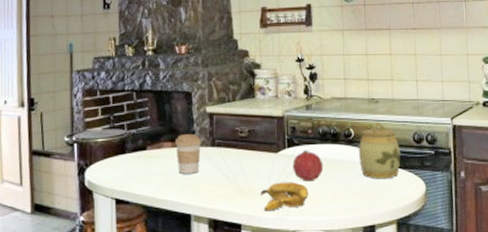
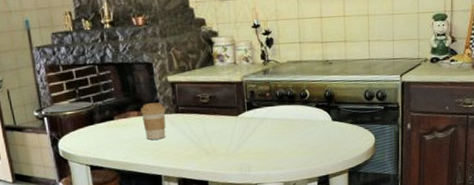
banana: present [261,182,309,212] -> none [224,141,269,169]
fruit: present [293,150,324,182] -> none [252,112,282,140]
jar: present [358,122,401,179] -> none [313,82,353,135]

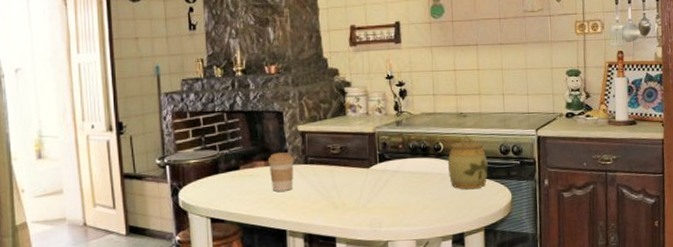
jar: none [313,82,353,135] -> present [447,135,488,190]

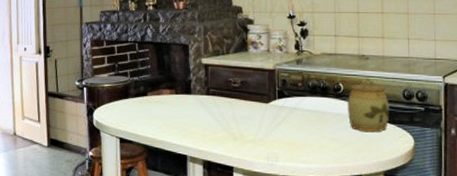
coffee cup: present [267,153,294,191] -> none [172,83,197,119]

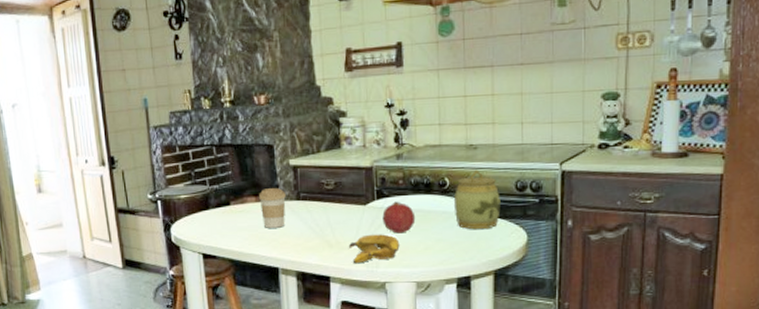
coffee cup: none [172,83,197,119] -> present [258,188,286,228]
banana: none [252,130,298,157] -> present [349,234,400,264]
fruit: none [283,101,313,131] -> present [382,201,416,234]

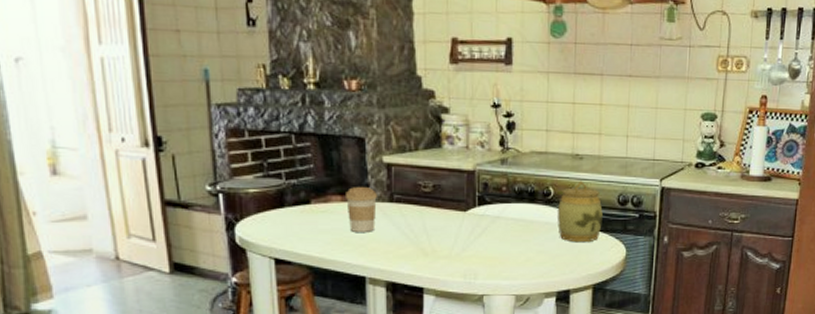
banana: present [349,234,400,264] -> none [446,243,500,275]
fruit: present [382,201,416,234] -> none [483,209,518,244]

